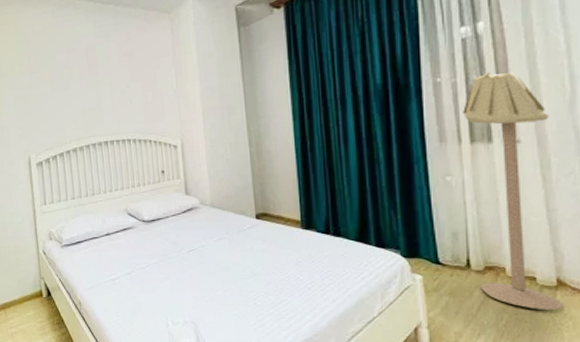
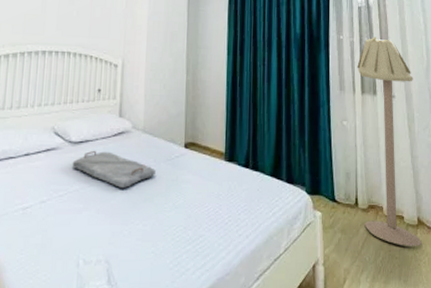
serving tray: none [148,226,229,259] -> present [72,150,156,188]

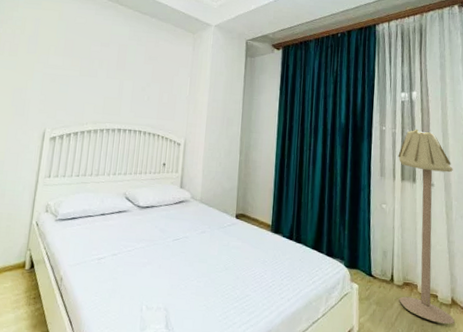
serving tray: present [72,150,156,188] -> none [139,214,210,249]

